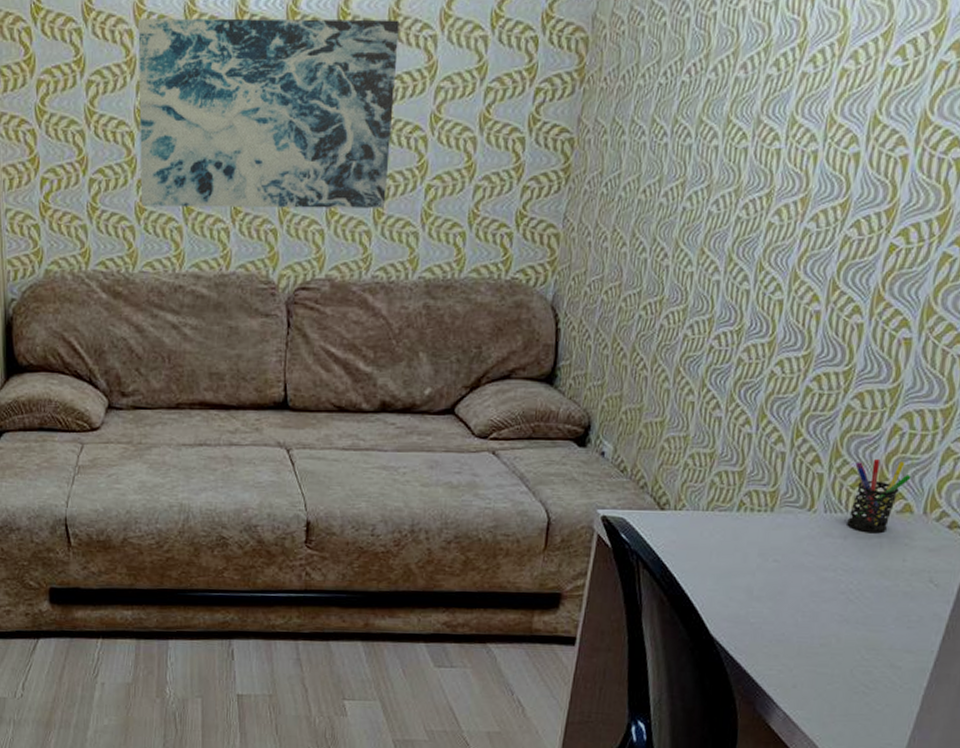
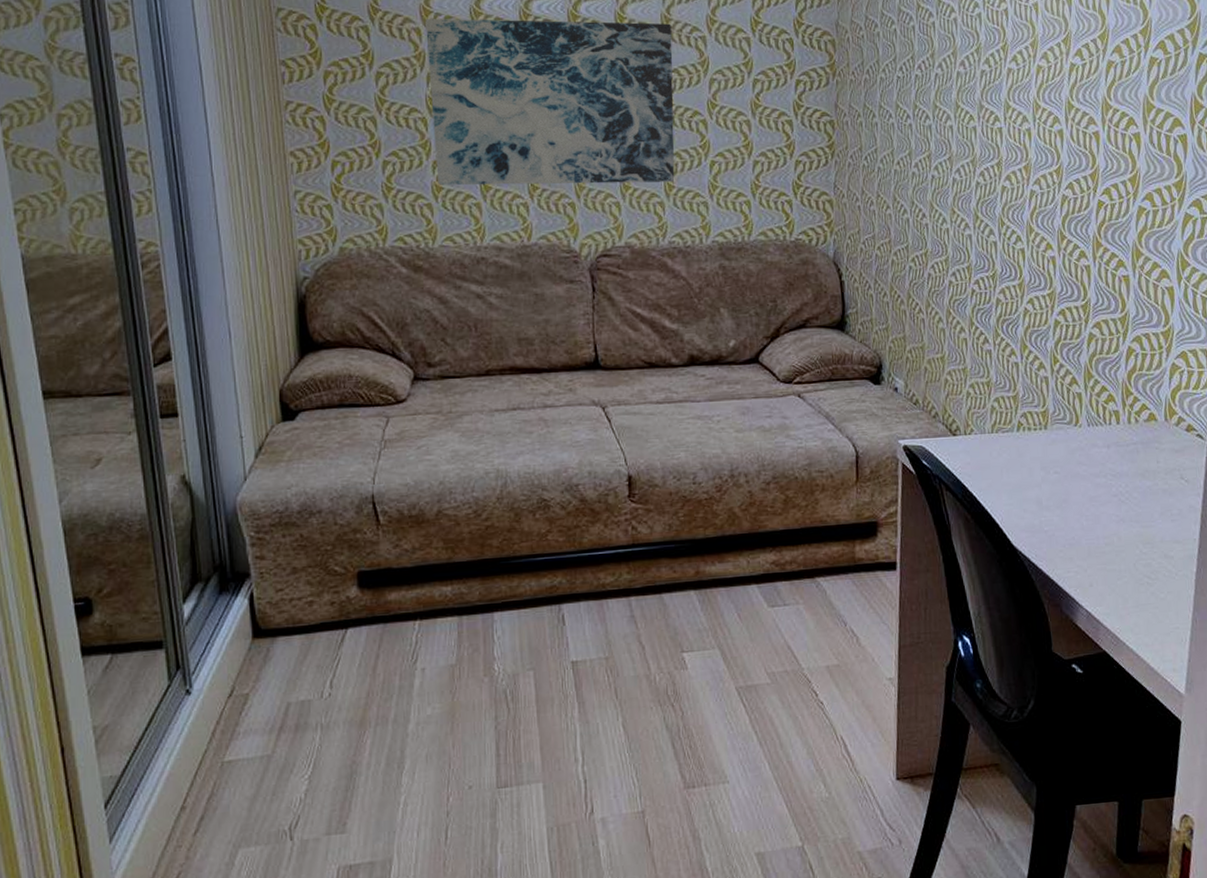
pen holder: present [847,459,911,532] -> none [1105,377,1150,440]

